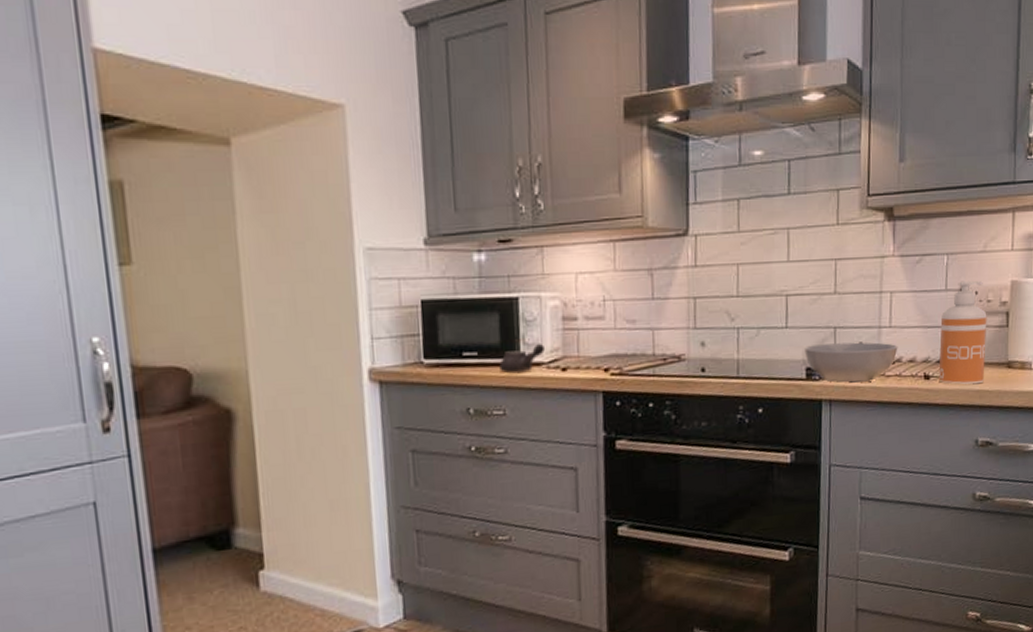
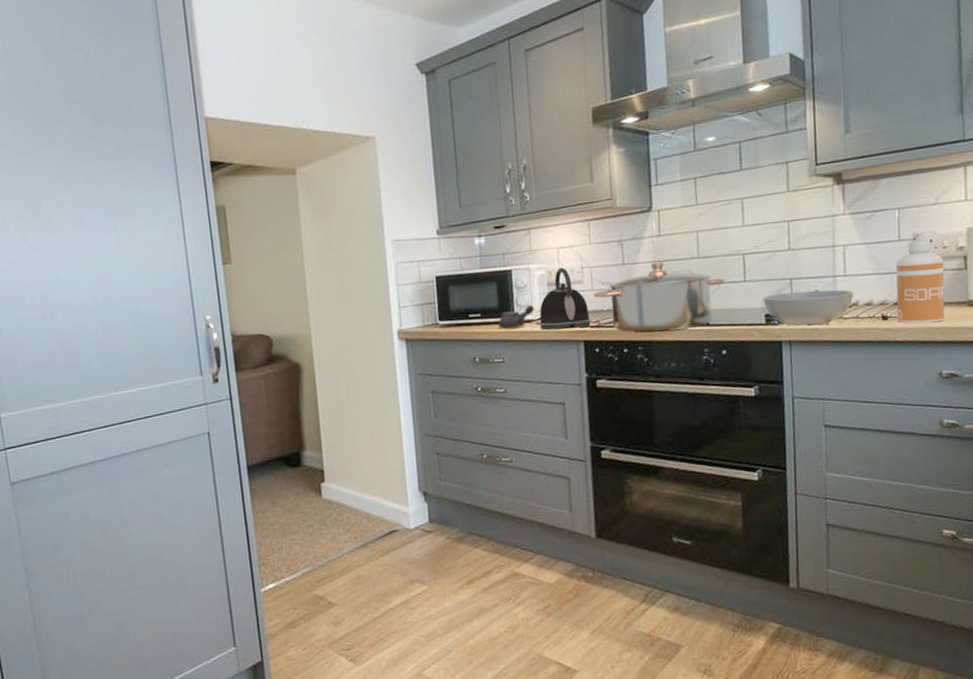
kettle: none [550,298,612,378] -> present [539,267,591,331]
cooking pot: none [616,298,766,384] -> present [593,262,726,333]

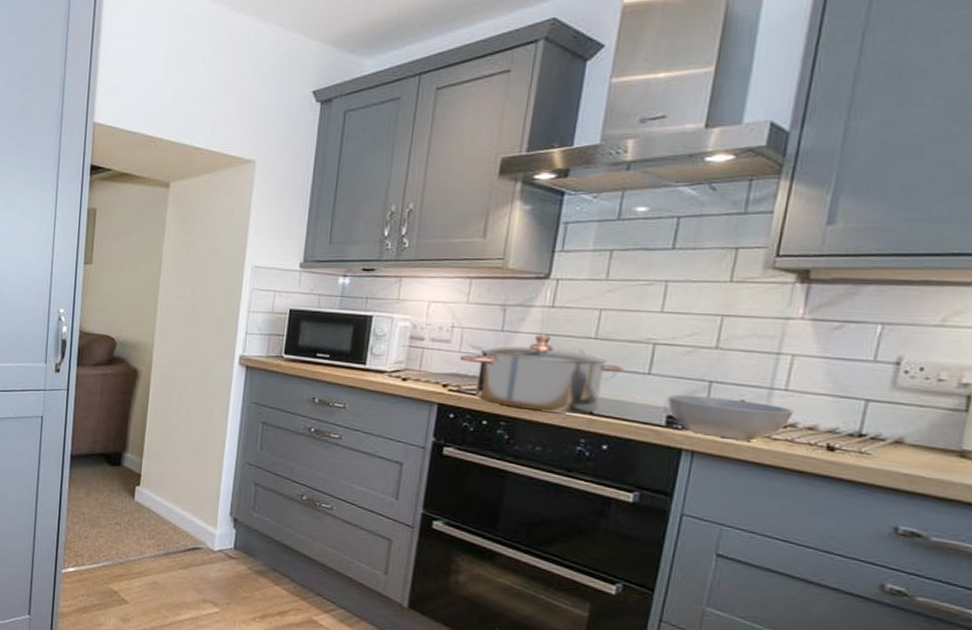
teapot: present [498,304,534,330] -> none [346,354,389,377]
kettle: present [539,267,591,331] -> none [391,322,451,390]
soap dispenser: present [895,230,945,324] -> none [847,355,935,468]

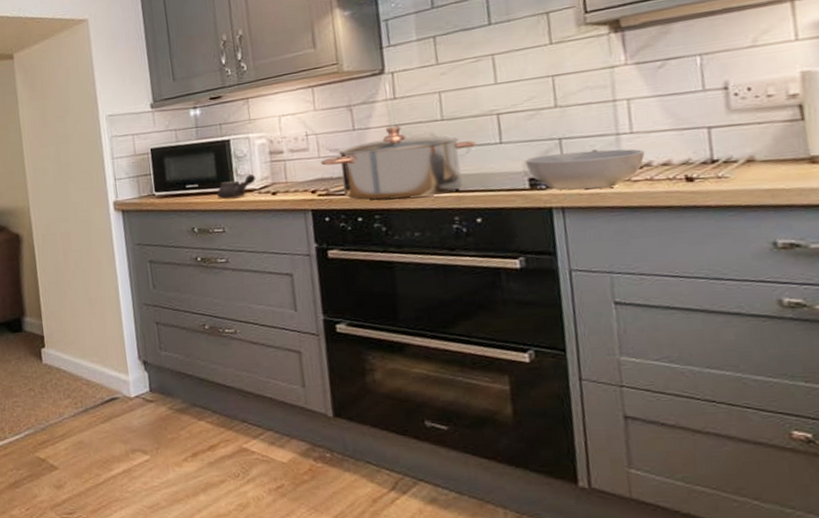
teapot: none [346,354,389,377] -> present [217,173,255,200]

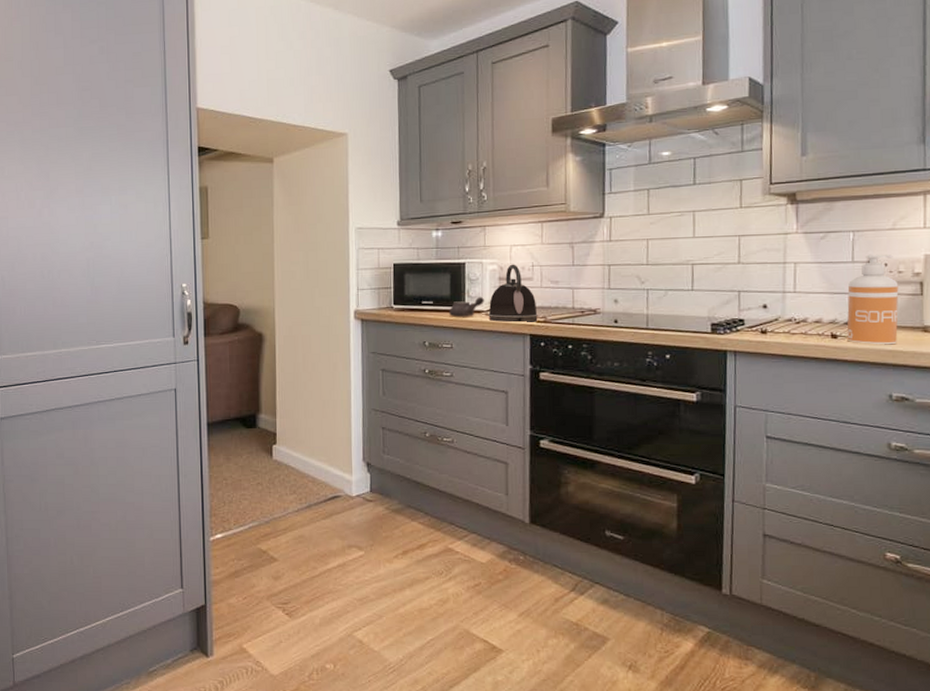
kettle: none [261,135,319,200] -> present [488,264,538,323]
cooking pot: present [320,125,477,200] -> none [542,265,673,331]
bowl: present [524,148,645,191] -> none [709,304,803,338]
soap dispenser: none [701,76,776,186] -> present [846,255,899,345]

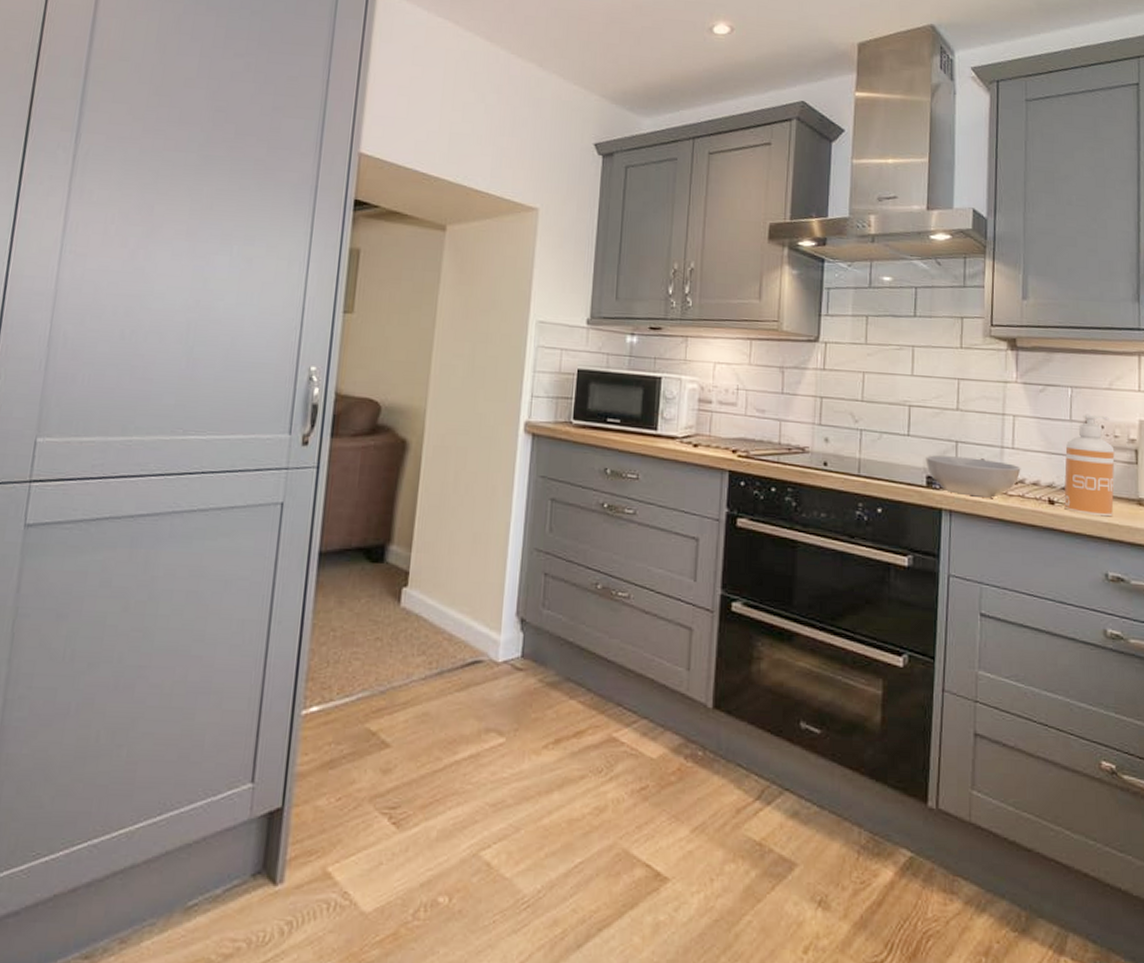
teapot: present [449,296,484,318] -> none [638,419,680,444]
kettle: present [488,264,538,323] -> none [683,384,740,456]
bowl: none [709,304,803,338] -> present [926,455,1021,498]

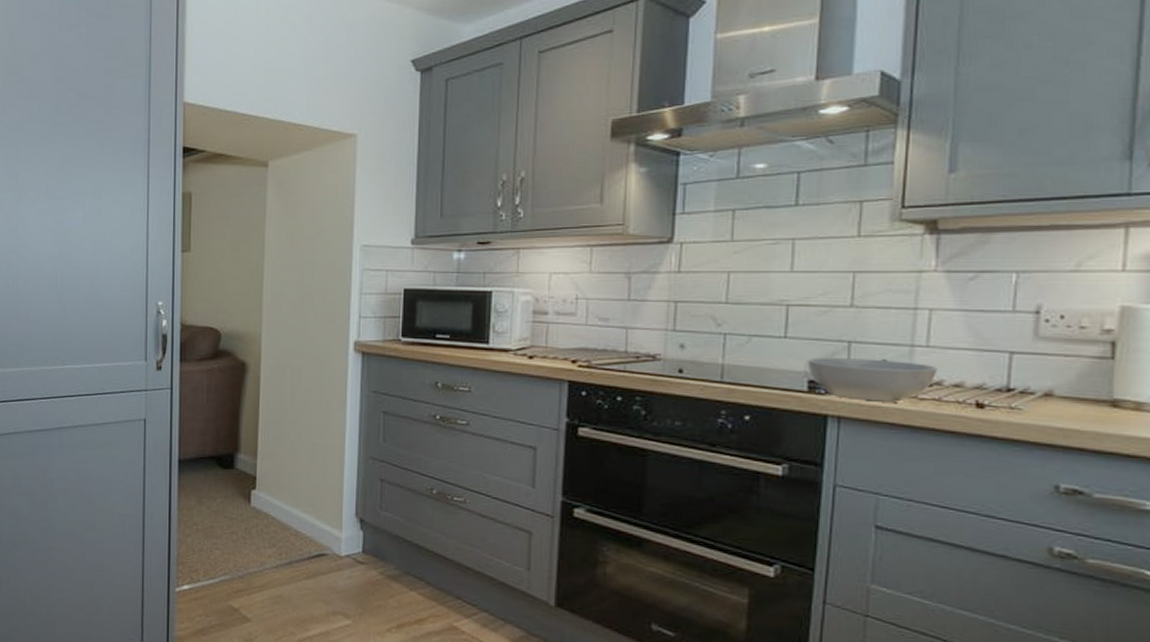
soap dispenser: present [1064,415,1115,517] -> none [998,304,1079,421]

